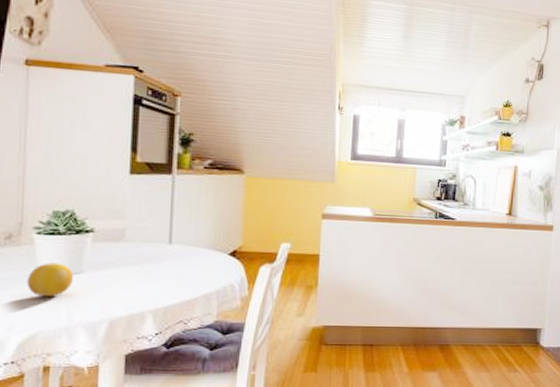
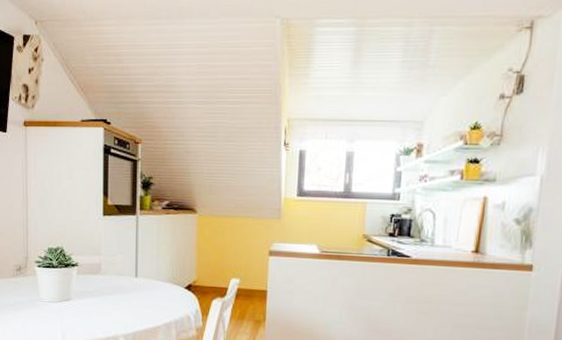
fruit: present [27,262,74,297] -> none [33,290,65,319]

